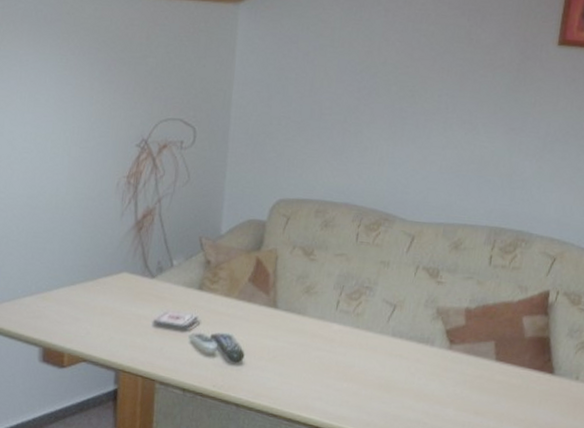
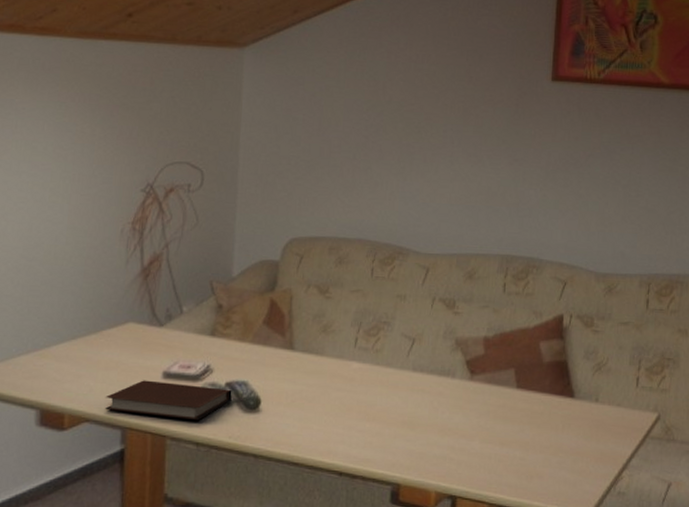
notebook: none [100,327,217,369] -> present [105,380,232,421]

